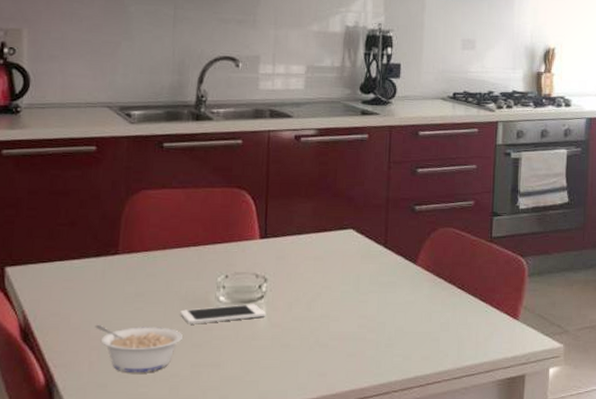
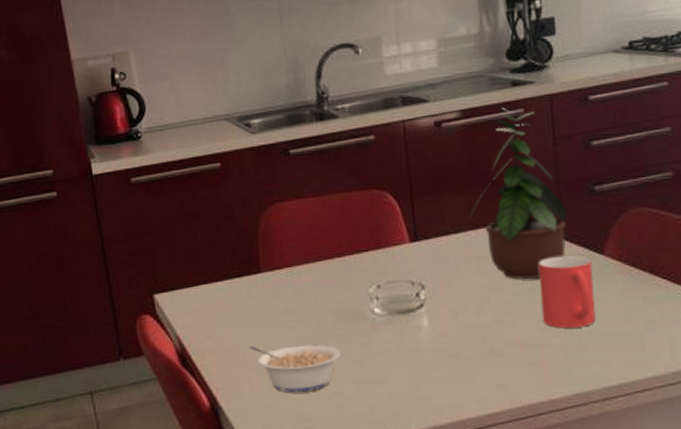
cell phone: present [180,304,267,324] -> none [334,314,429,340]
potted plant: none [313,131,392,280] -> present [469,107,568,279]
mug: none [362,262,406,325] -> present [538,255,596,329]

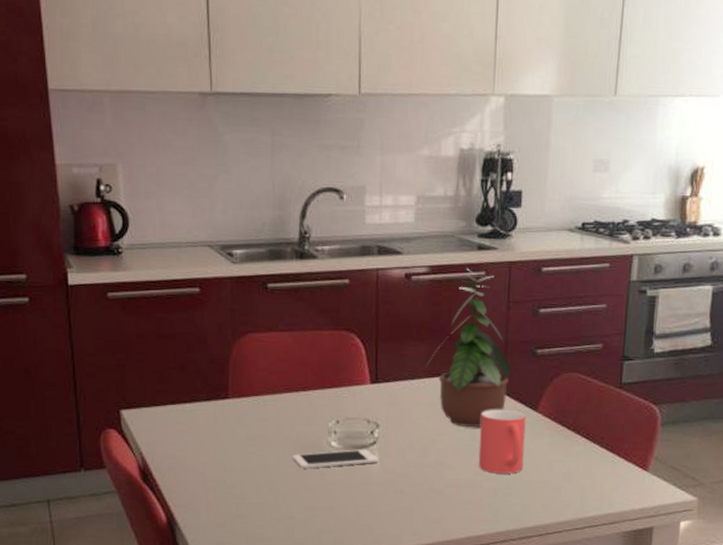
legume: present [249,344,341,392] -> none [210,466,296,514]
cell phone: none [334,314,429,340] -> present [292,449,379,469]

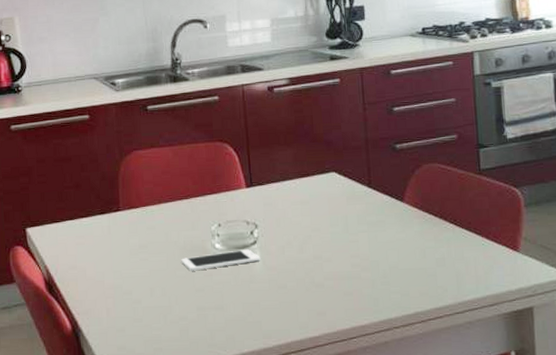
potted plant: present [426,268,511,427] -> none [295,77,375,221]
mug: present [478,409,526,474] -> none [350,202,397,264]

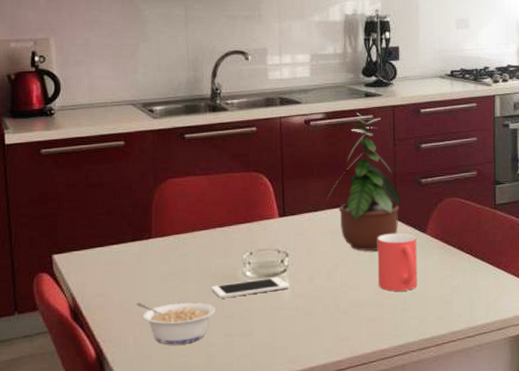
legume: none [108,274,186,317] -> present [136,302,215,344]
potted plant: none [295,77,375,221] -> present [327,113,401,251]
mug: none [350,202,397,264] -> present [377,233,418,292]

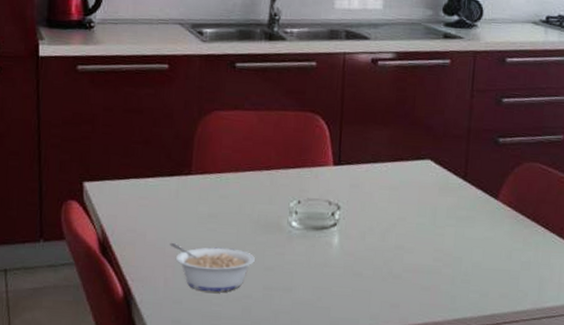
cell phone: present [211,277,290,299] -> none [252,230,339,248]
potted plant: present [327,113,401,251] -> none [389,55,473,213]
mug: present [377,233,418,292] -> none [437,195,487,261]

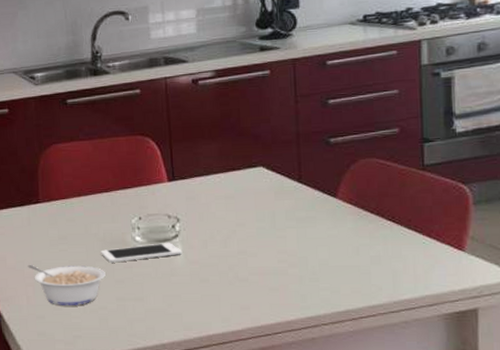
cell phone: none [252,230,339,248] -> present [101,243,183,263]

